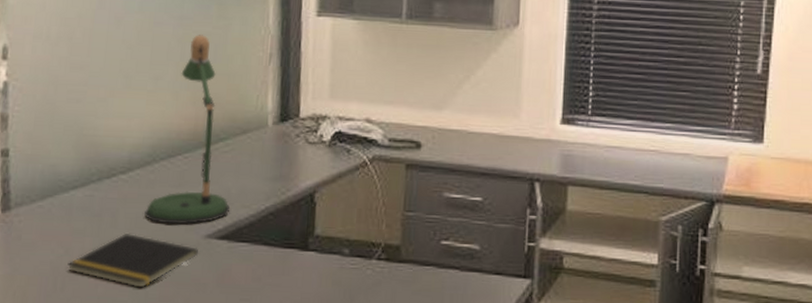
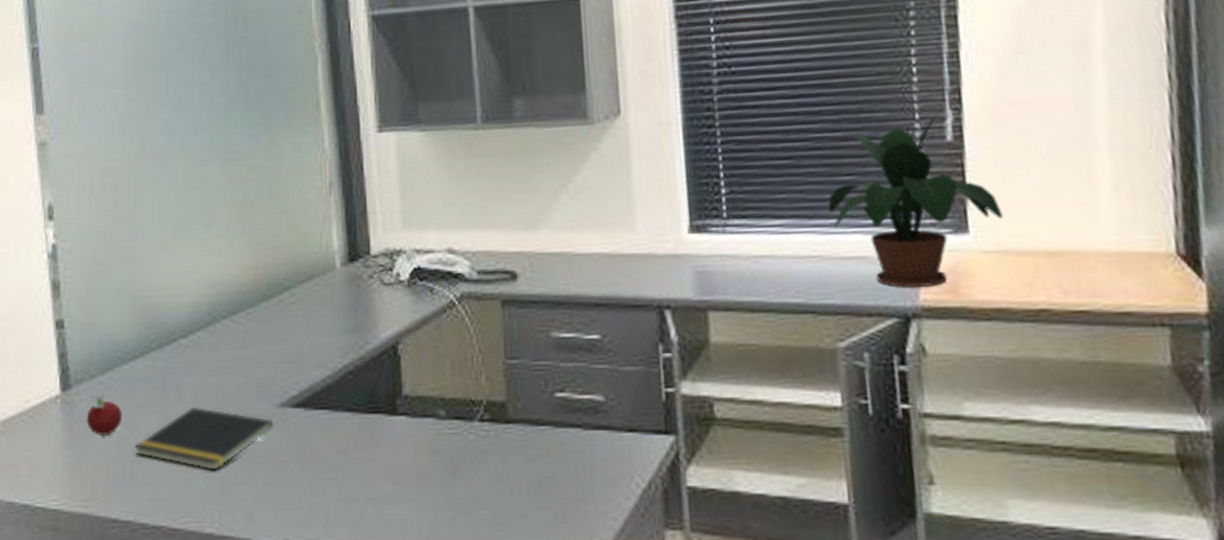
fruit: none [23,217,59,254] -> present [86,394,123,437]
desk lamp: present [144,35,231,225] -> none [210,169,304,393]
potted plant: none [667,44,788,180] -> present [828,101,1003,288]

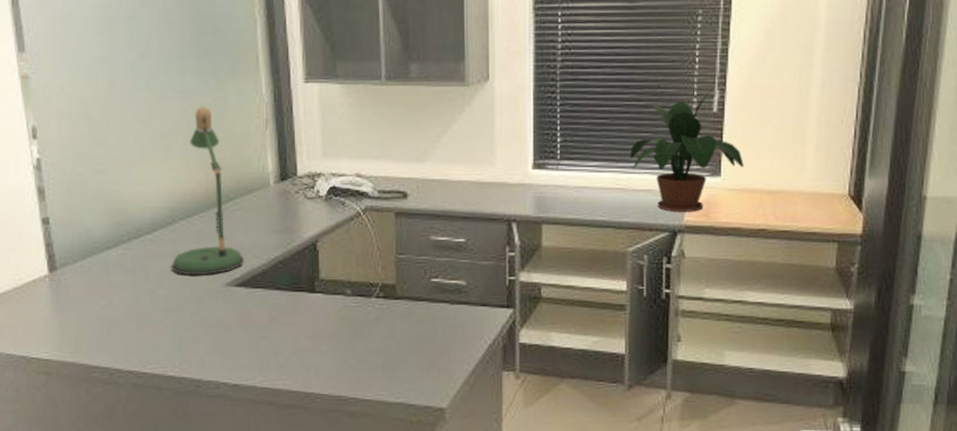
fruit: present [86,394,123,437] -> none [70,275,100,306]
notepad: present [134,406,274,470] -> none [111,284,221,331]
desk lamp: none [210,169,304,393] -> present [171,106,245,276]

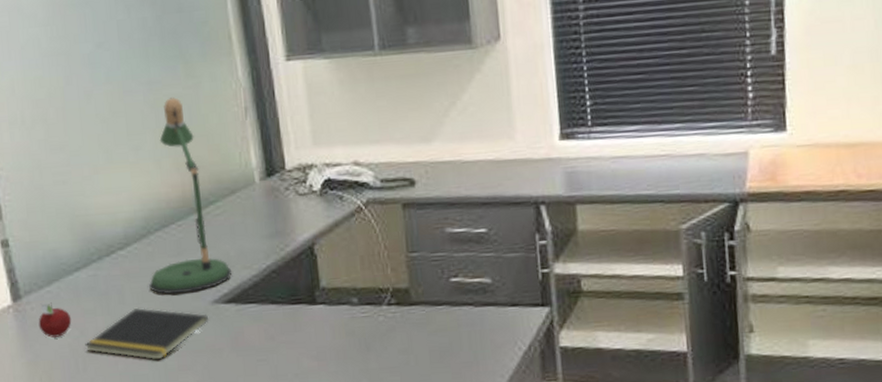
fruit: none [70,275,100,306] -> present [38,302,72,339]
notepad: none [111,284,221,331] -> present [85,307,209,361]
potted plant: present [630,83,744,212] -> none [674,20,814,178]

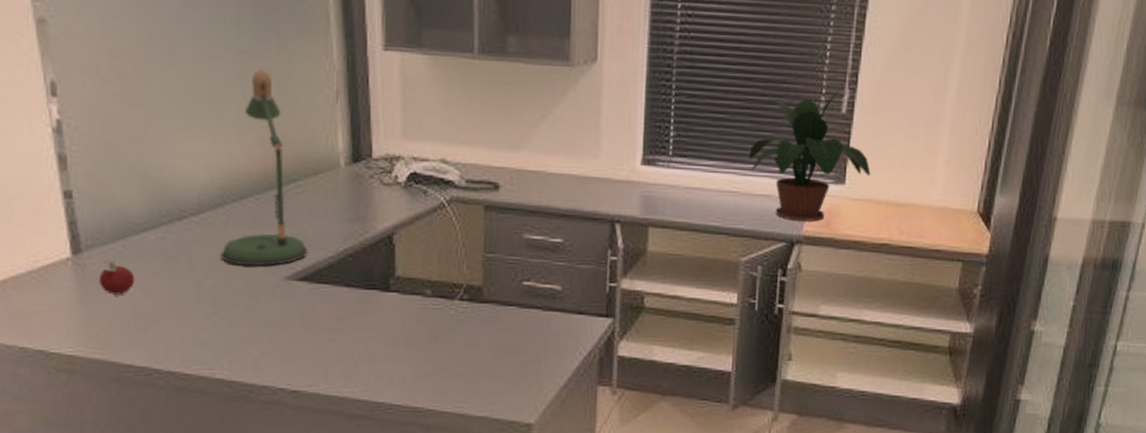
notepad: present [85,307,209,361] -> none [147,275,280,329]
potted plant: none [674,20,814,178] -> present [749,82,871,221]

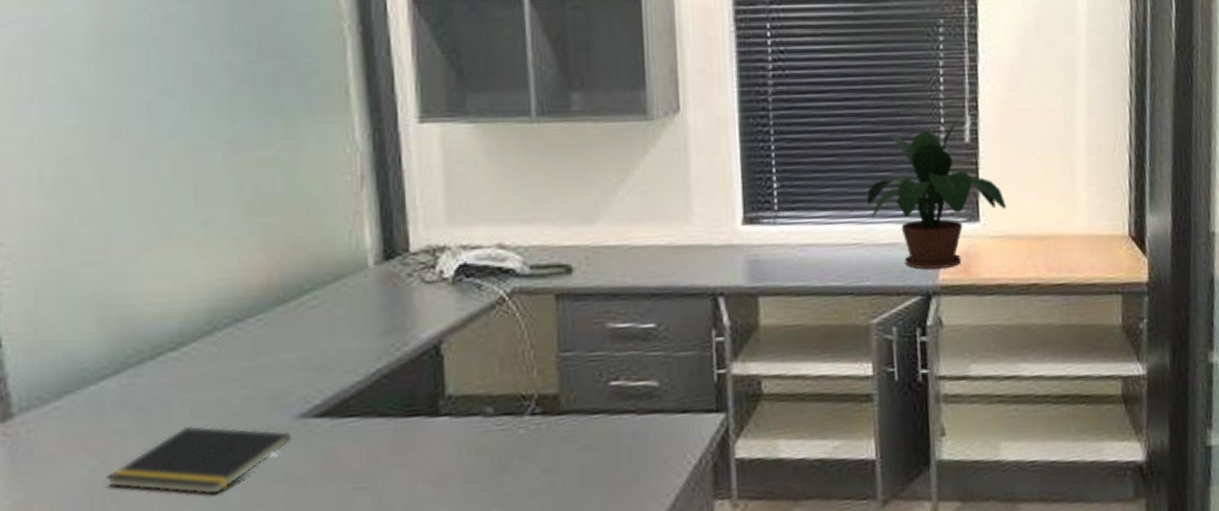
fruit: present [98,259,135,296] -> none [36,422,89,471]
notepad: none [147,275,280,329] -> present [106,425,292,495]
desk lamp: present [221,70,308,267] -> none [210,160,329,408]

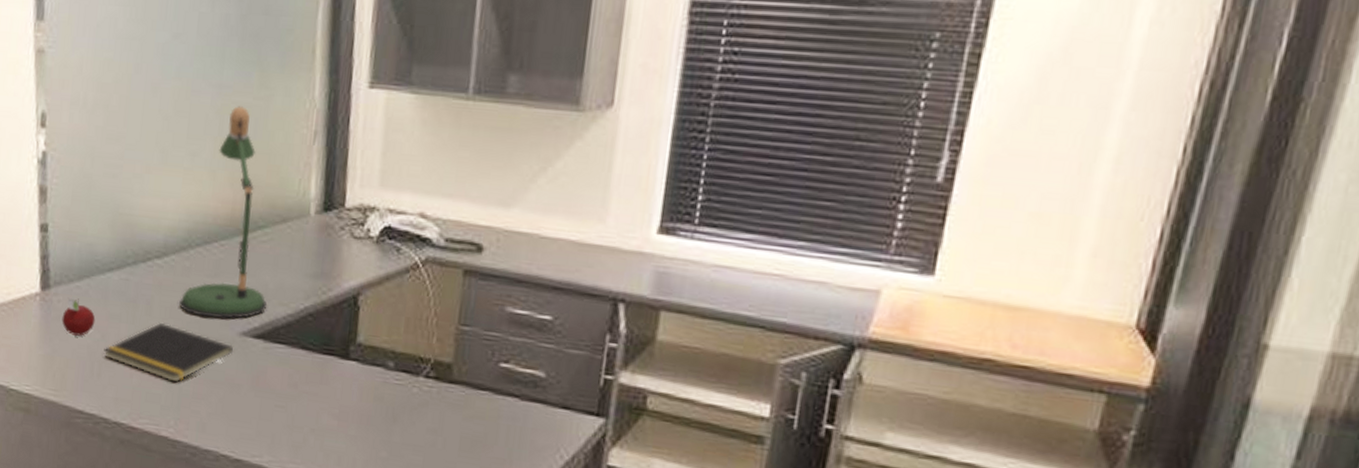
fruit: none [36,422,89,471] -> present [61,297,96,337]
desk lamp: none [210,160,329,408] -> present [179,106,267,319]
potted plant: present [867,108,1006,269] -> none [800,141,974,321]

